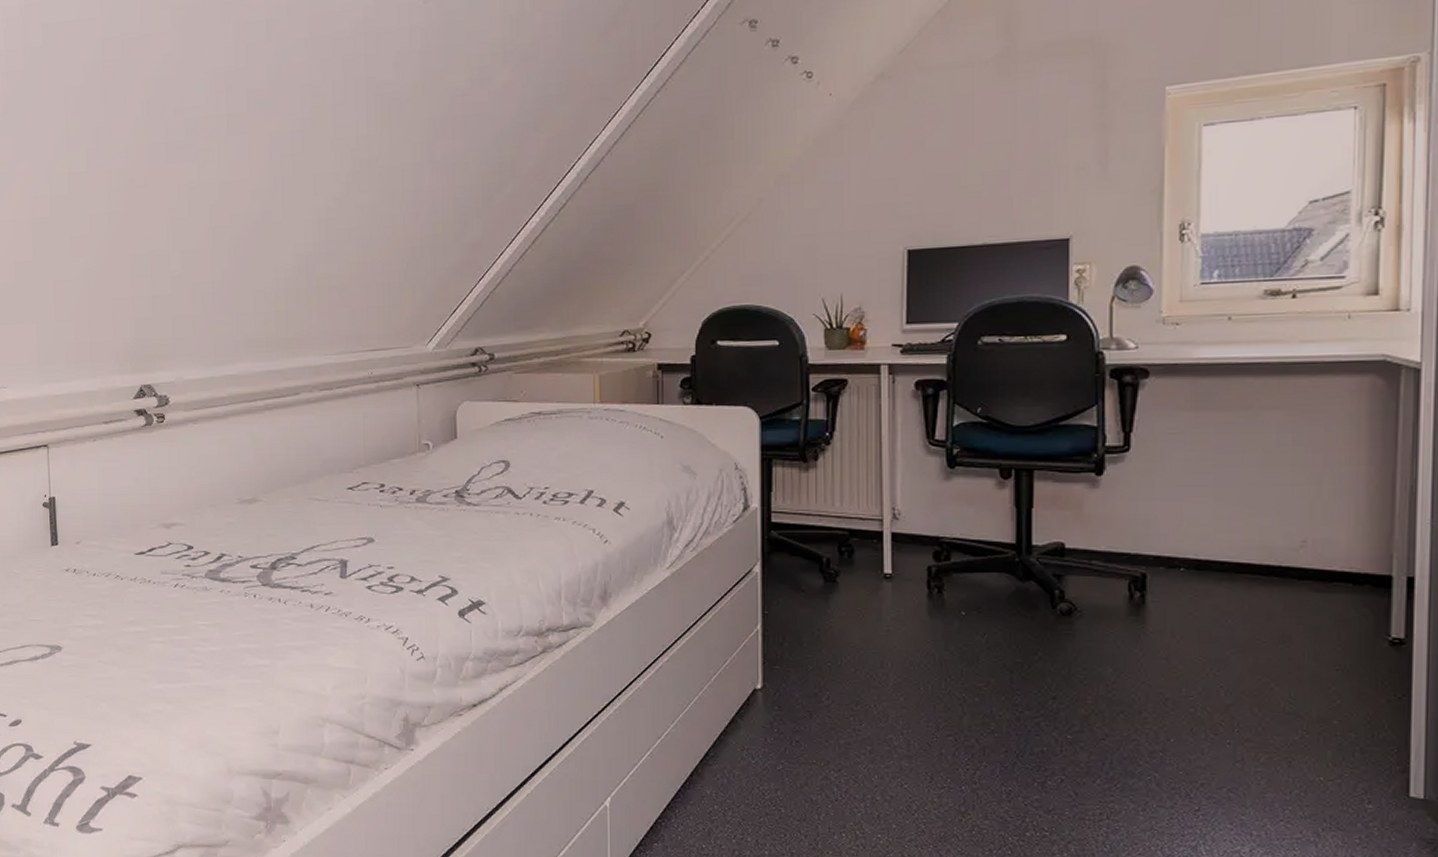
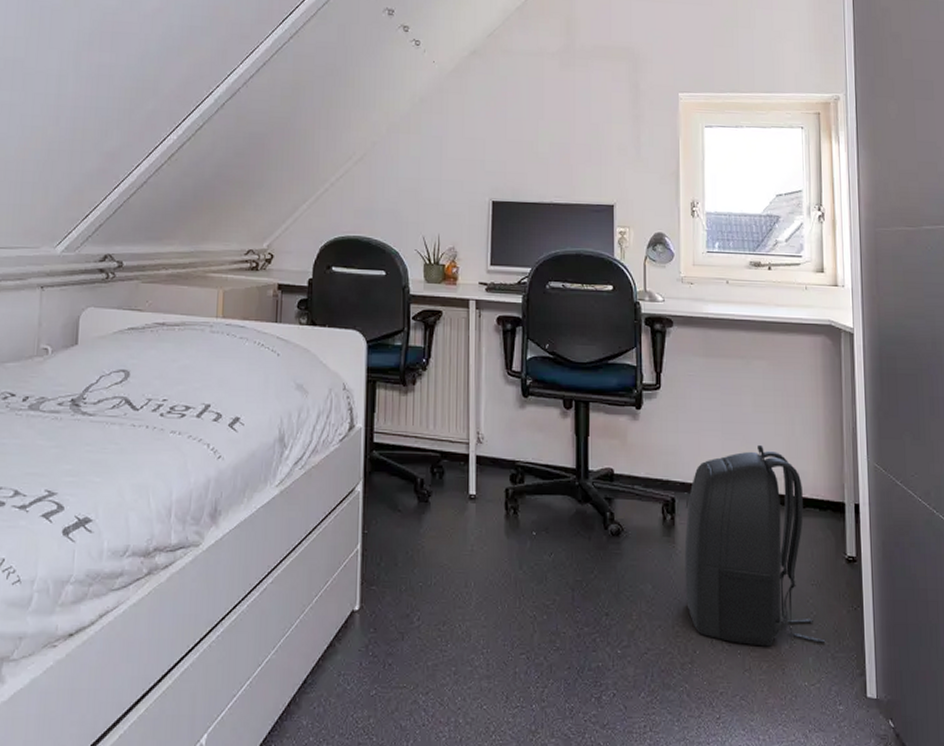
backpack: none [1157,510,1353,737] -> present [684,444,826,647]

